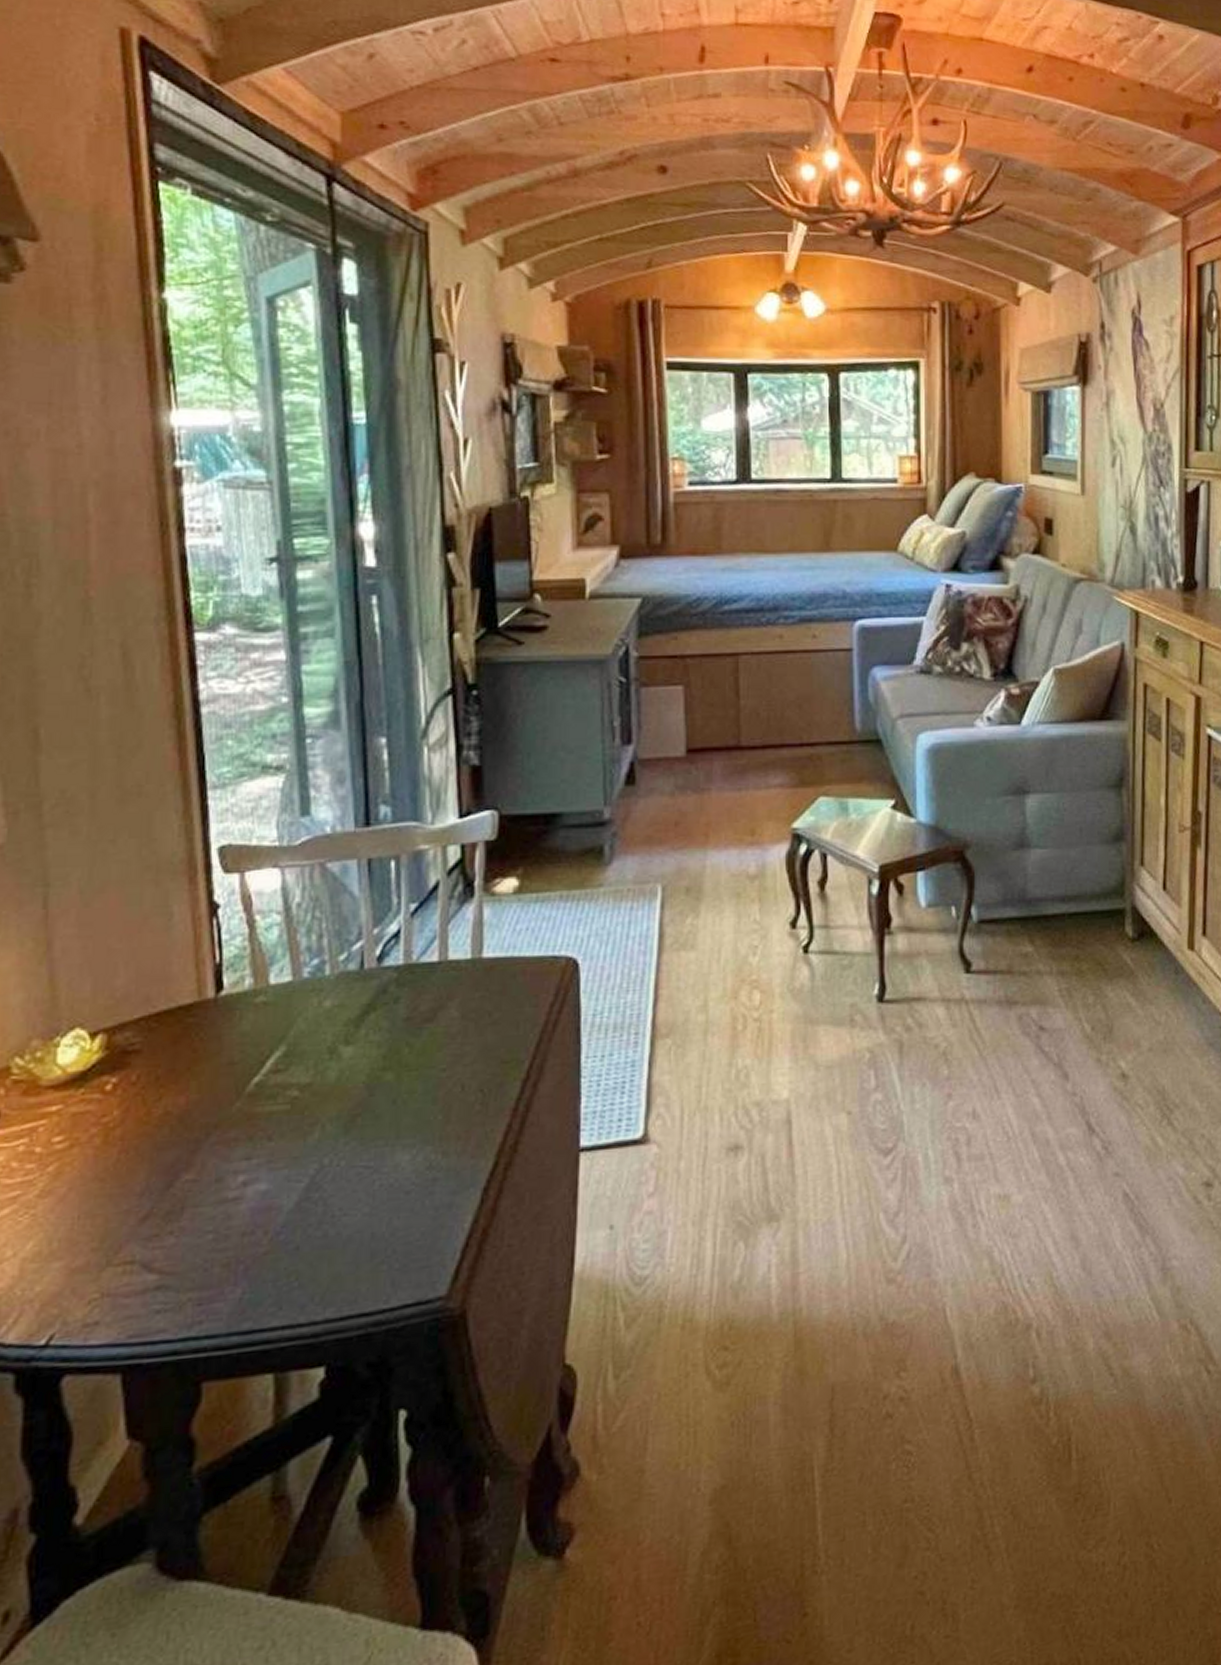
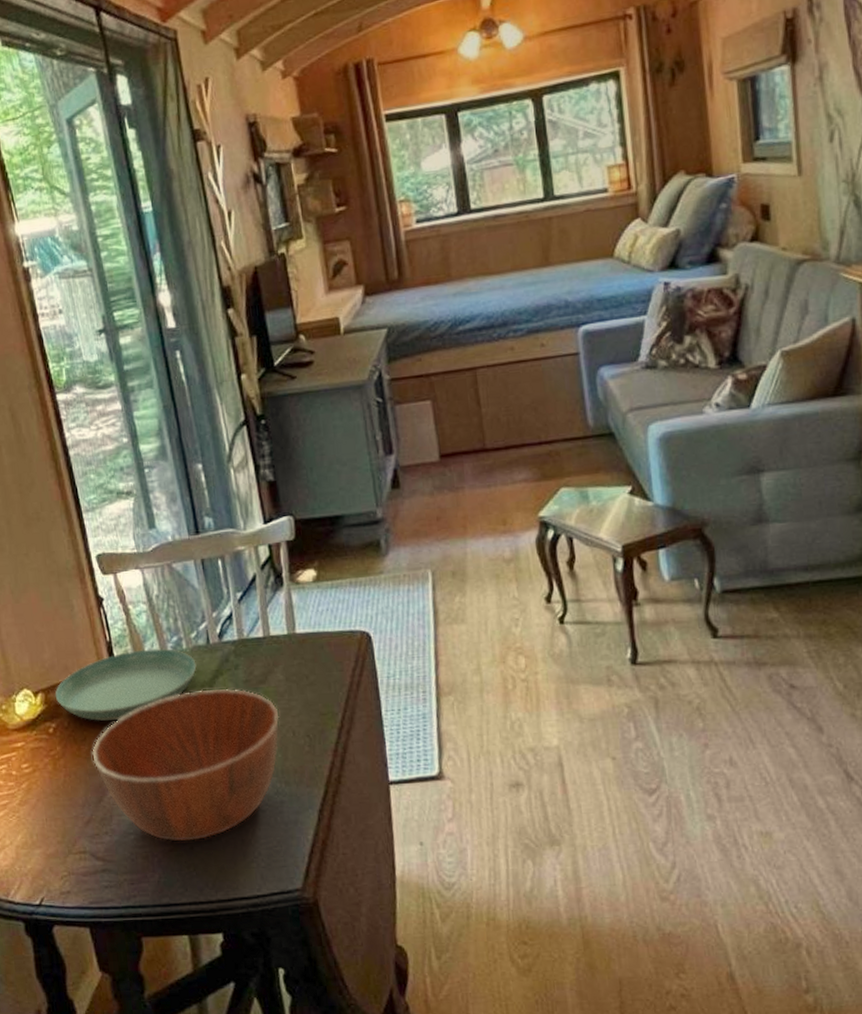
saucer: none [123,974,341,1073] -> present [55,648,197,721]
bowl: none [167,1029,446,1240] -> present [92,689,279,841]

